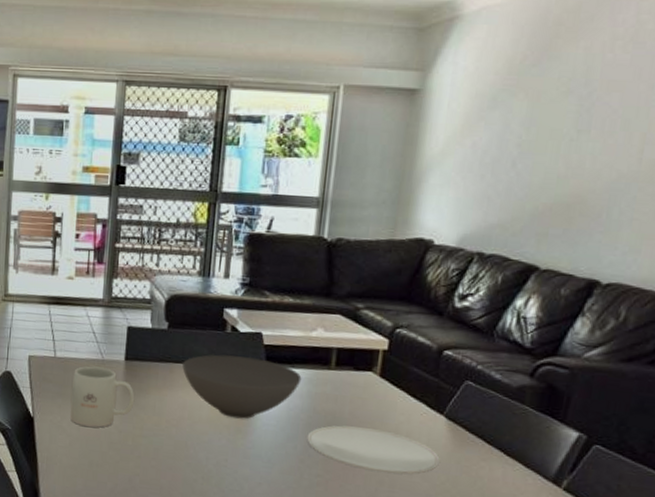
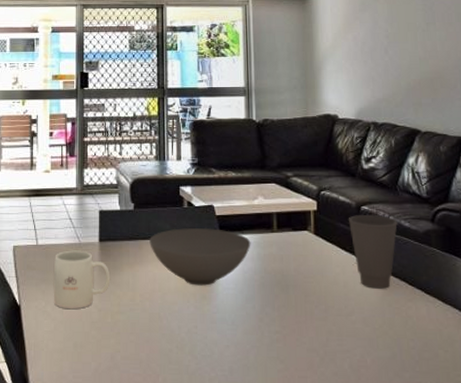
plate: present [307,425,440,475] -> none [262,281,375,323]
cup: none [424,360,486,445] -> present [348,215,398,289]

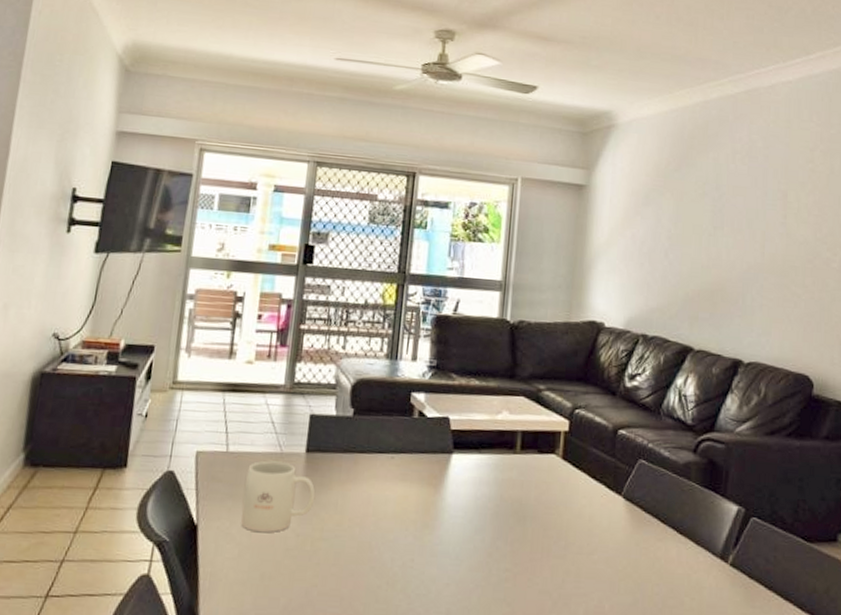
bowl: present [149,228,251,286] -> none [367,442,489,512]
cup: present [348,215,398,289] -> none [602,439,656,526]

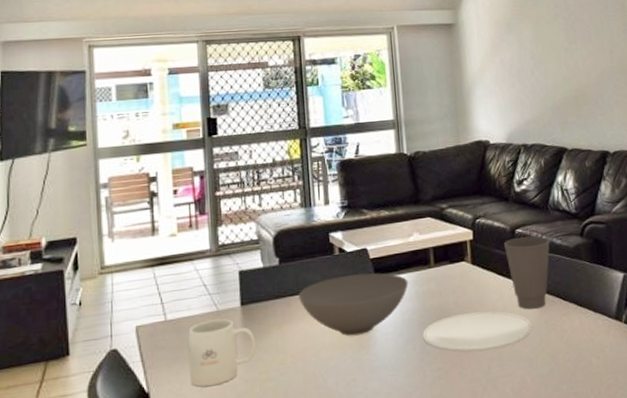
bowl: none [367,442,489,512] -> present [298,272,409,336]
plate: none [494,512,621,562] -> present [422,311,532,352]
cup: none [602,439,656,526] -> present [503,236,550,309]

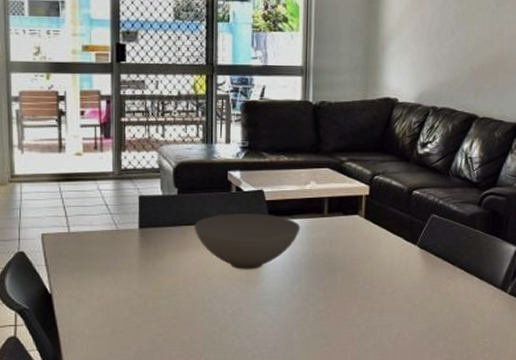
mug: present [187,318,257,387] -> none [88,237,152,297]
plate: present [422,311,532,352] -> none [309,263,417,301]
cup: present [503,236,550,309] -> none [399,199,446,269]

